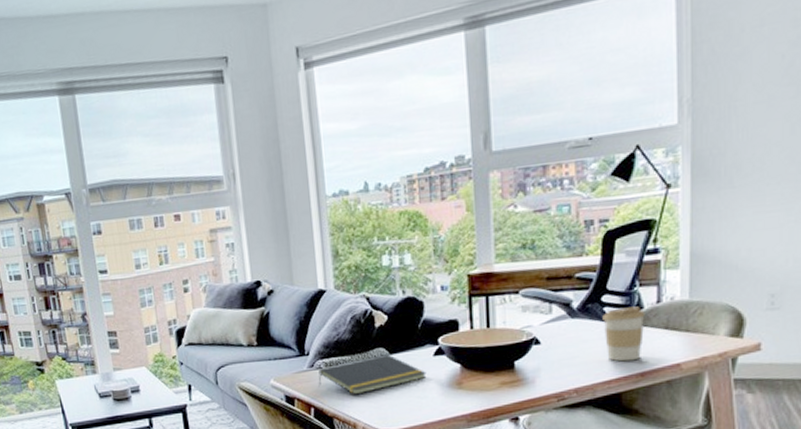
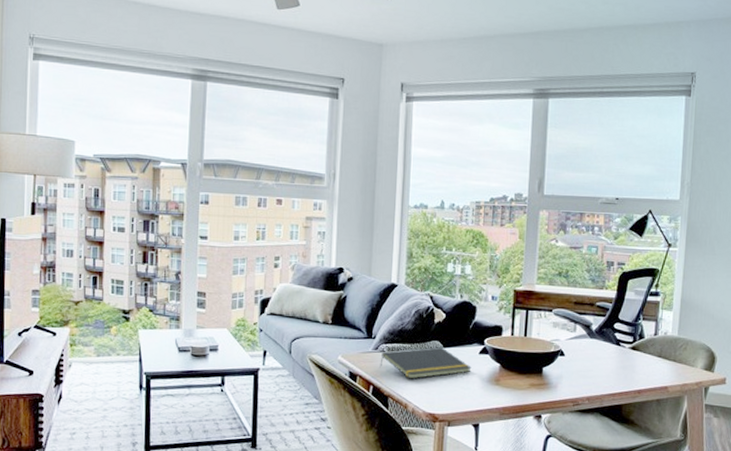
coffee cup: present [602,306,645,362] -> none [613,335,645,380]

